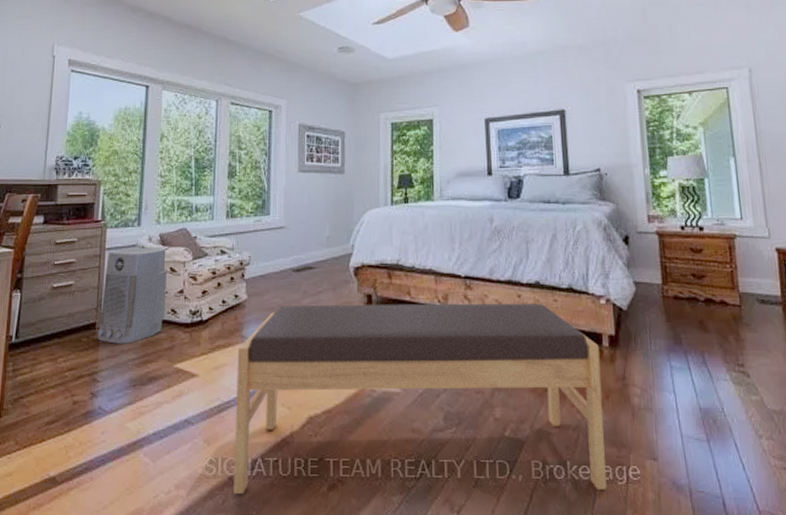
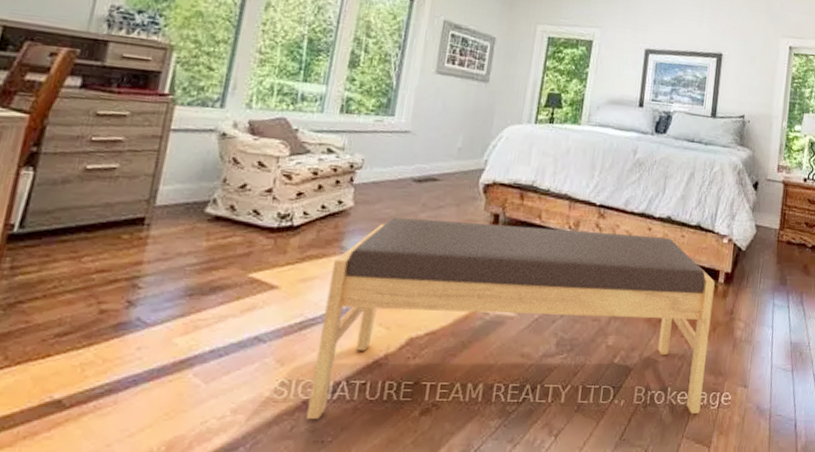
air purifier: present [97,247,167,344] -> none [145,132,256,246]

